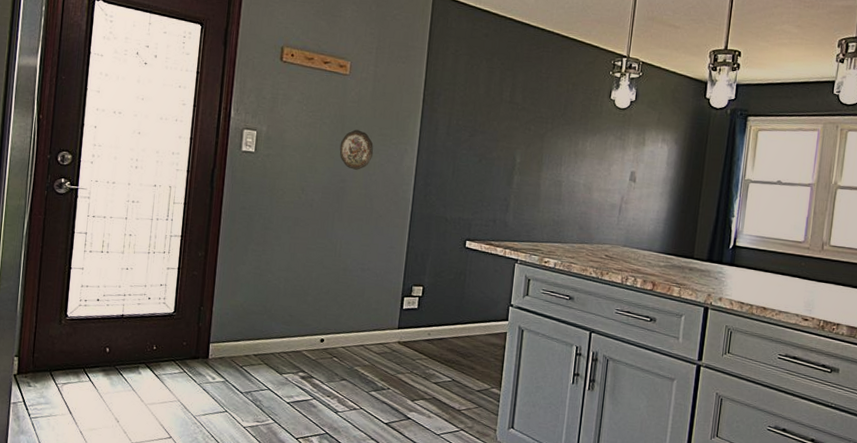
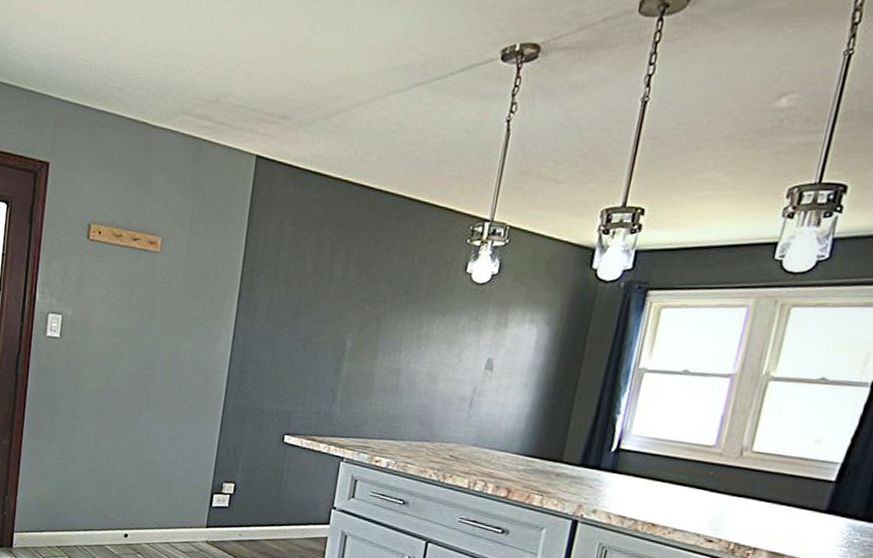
decorative plate: present [339,129,374,170] -> none [147,312,185,357]

